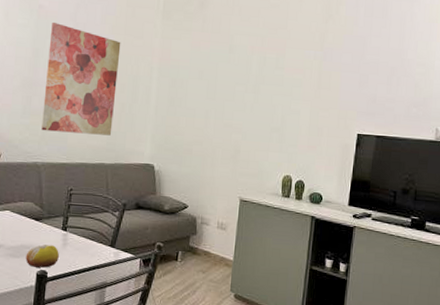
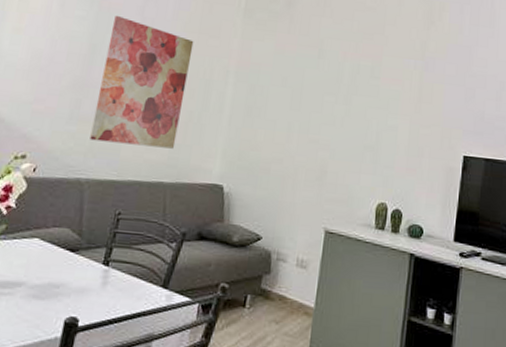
fruit: present [25,245,59,268] -> none [52,283,97,314]

